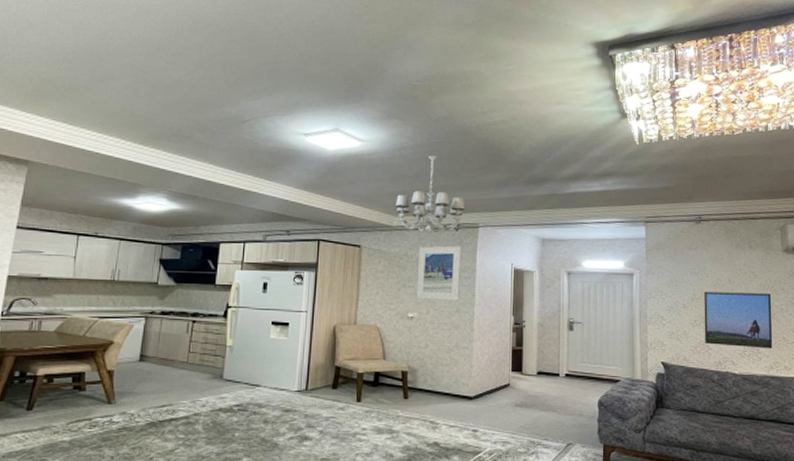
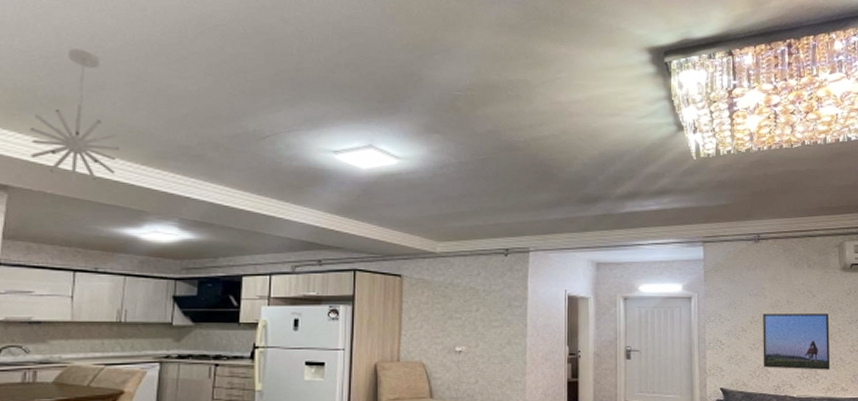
pendant light: none [48,45,122,160] -> present [30,48,119,184]
chandelier: present [396,155,466,236] -> none [439,174,515,262]
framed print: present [416,245,462,301] -> none [464,272,512,332]

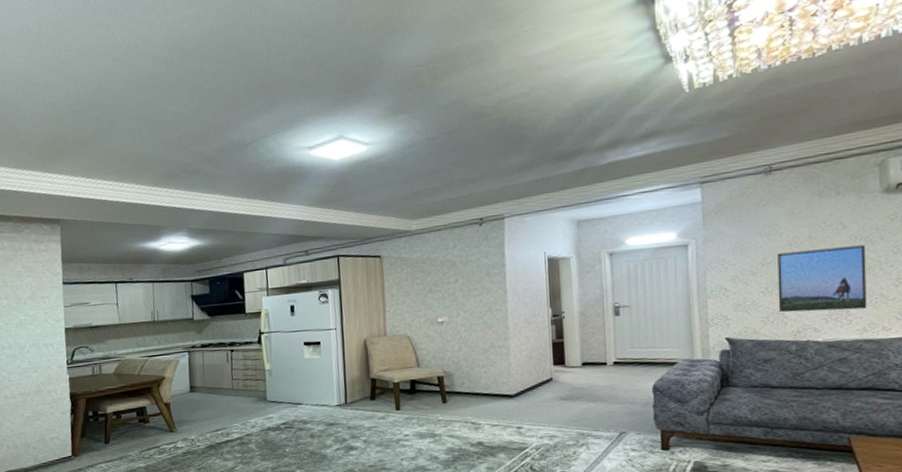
pendant light: present [30,48,119,184] -> none [68,93,134,211]

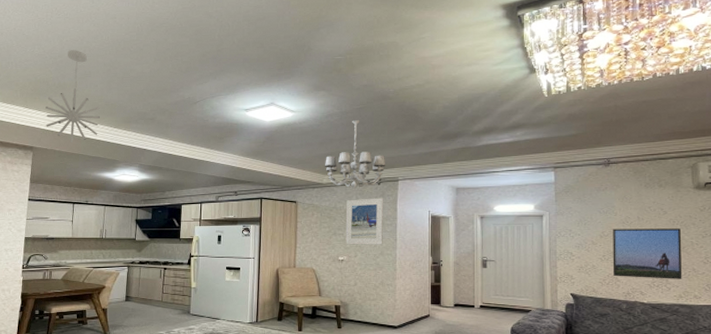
pendant light: none [68,93,134,211] -> present [45,50,100,143]
chandelier: none [412,147,488,235] -> present [325,120,386,190]
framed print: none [442,241,490,303] -> present [345,198,384,245]

